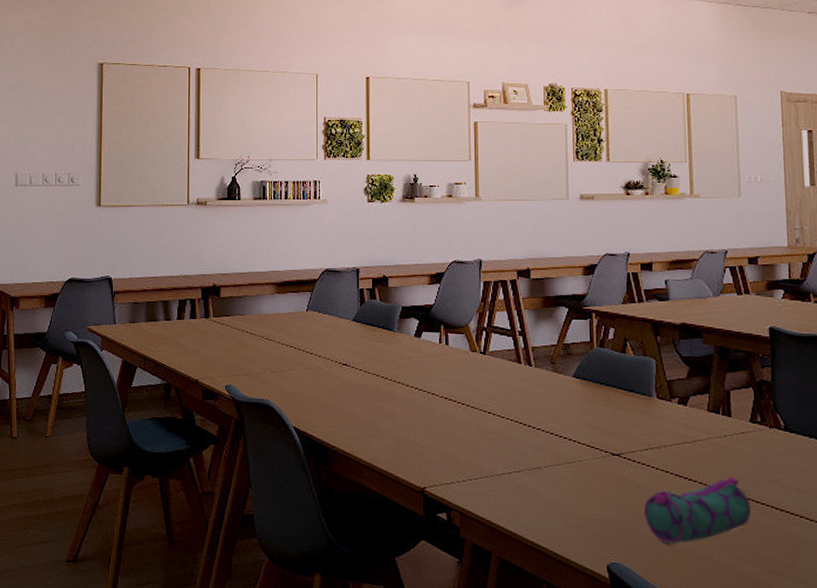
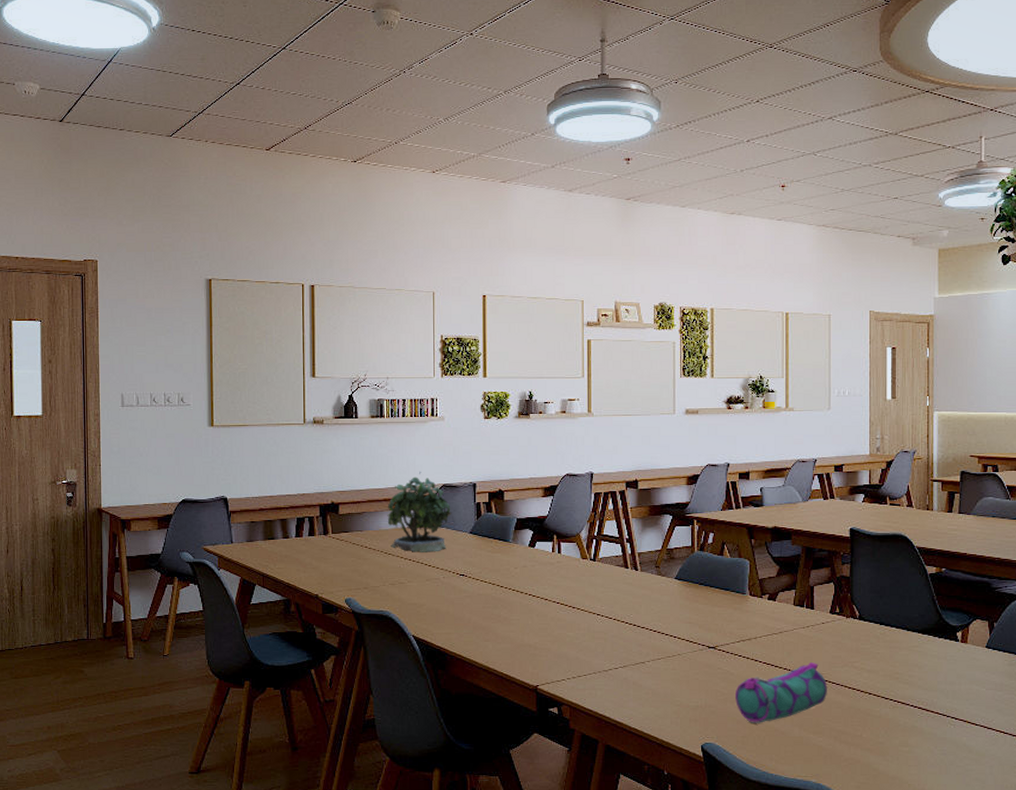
potted plant: none [268,254,335,340] -> present [387,471,452,552]

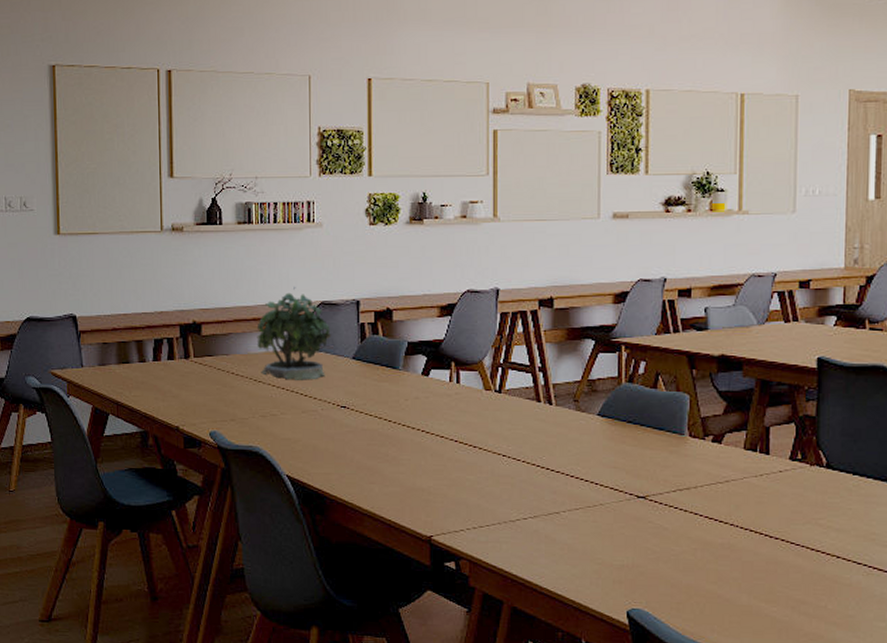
pencil case: present [735,663,827,723] -> none [670,518,784,588]

